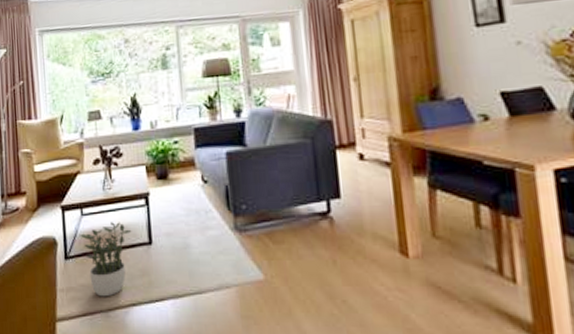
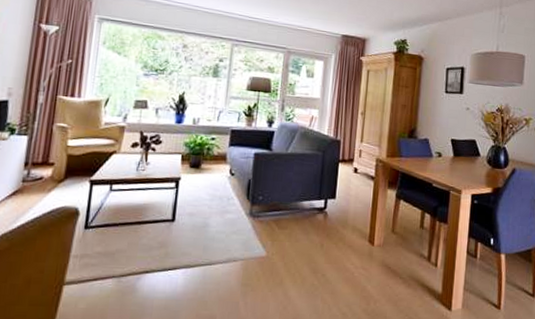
potted plant: present [80,222,132,297] -> none [105,199,158,264]

